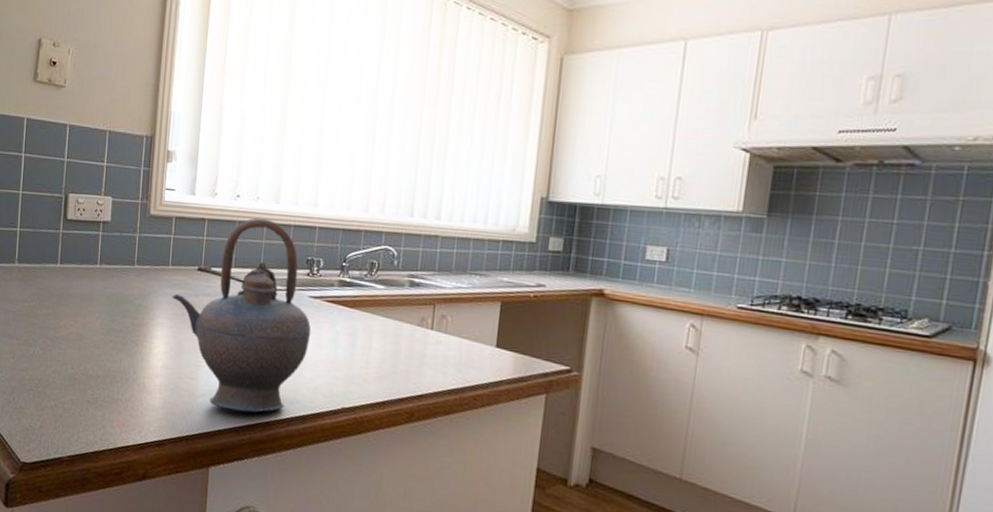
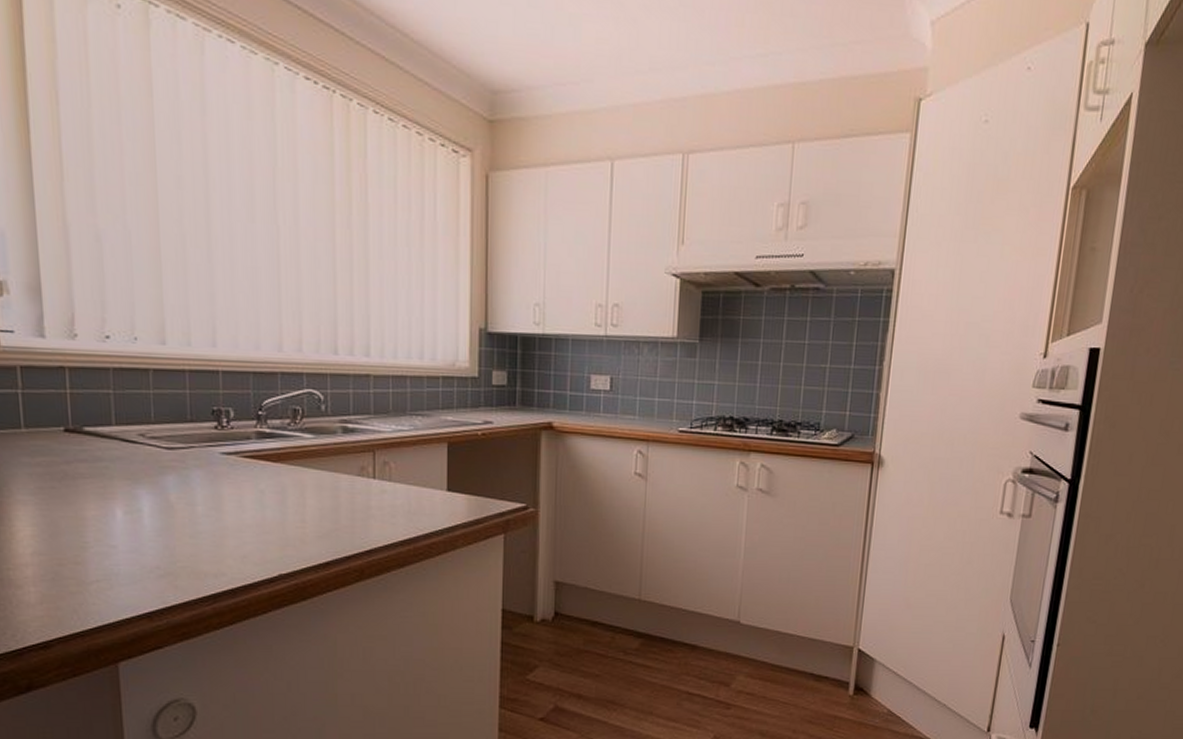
teapot: present [172,218,312,413] -> none [32,363,230,594]

